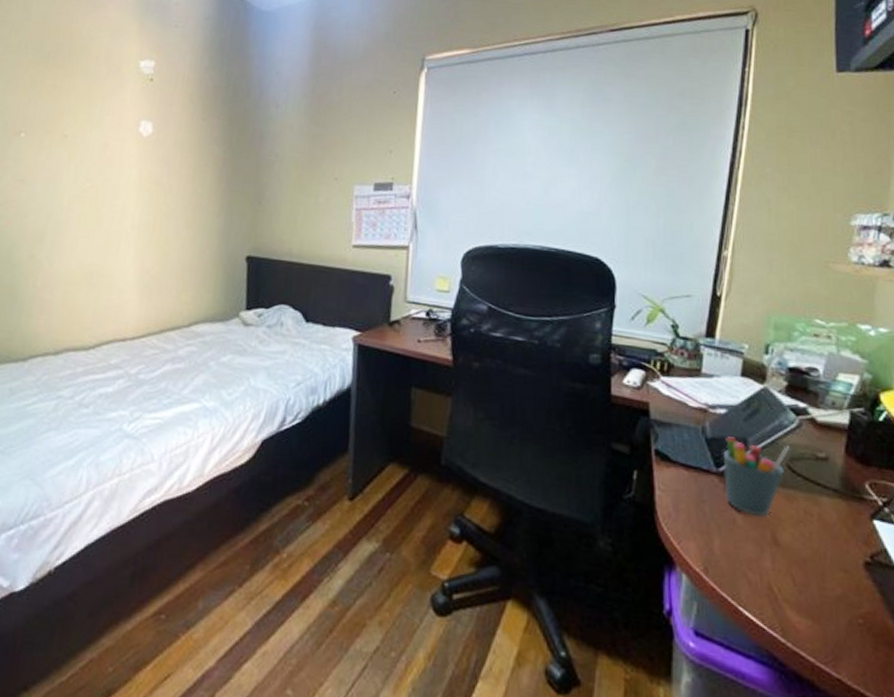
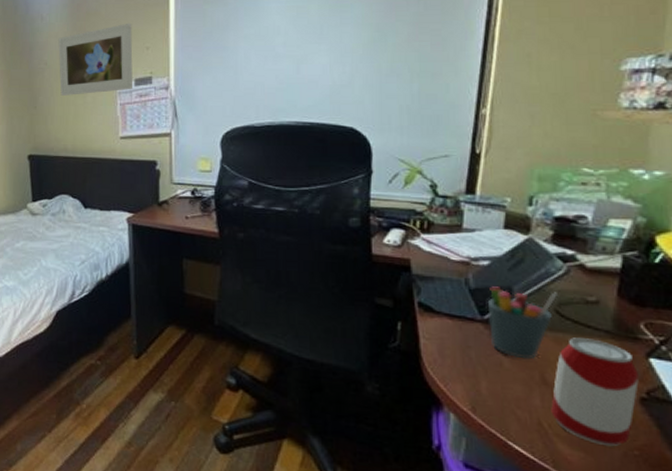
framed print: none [290,122,376,195] -> present [58,22,133,96]
beverage can: none [781,495,864,614] -> present [551,337,639,446]

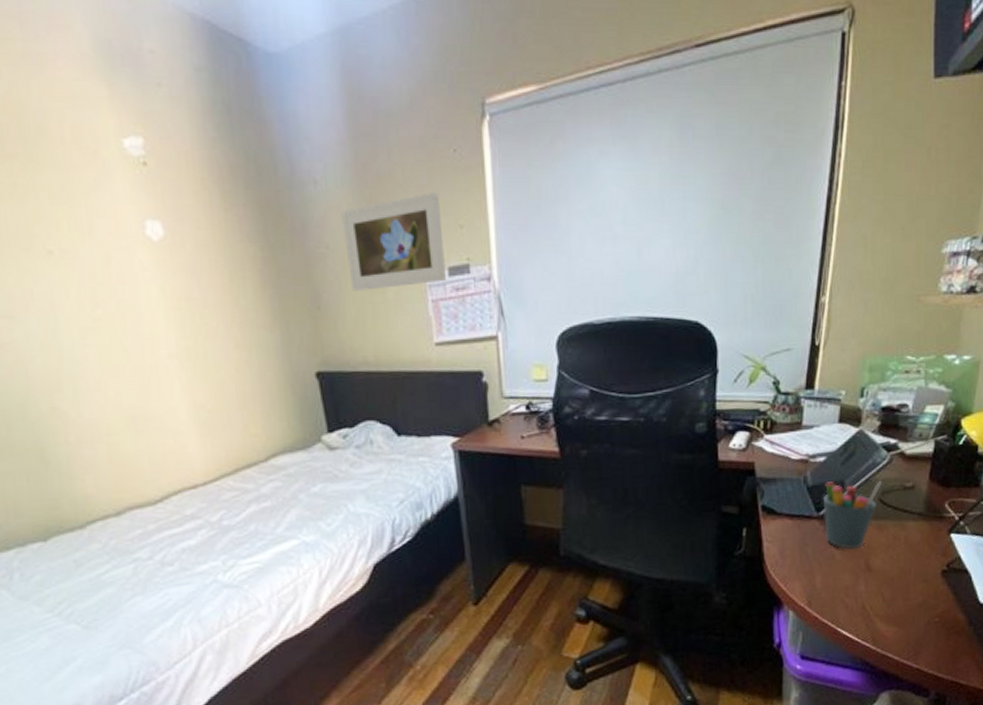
beverage can: present [551,337,639,446] -> none [873,522,942,618]

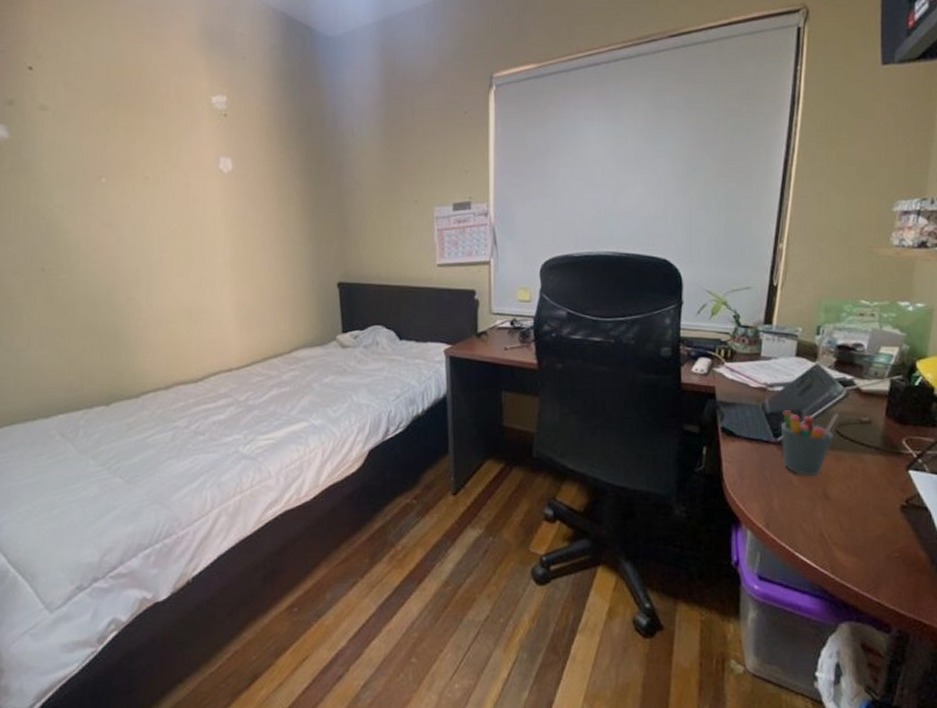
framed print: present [341,191,446,291] -> none [371,143,451,219]

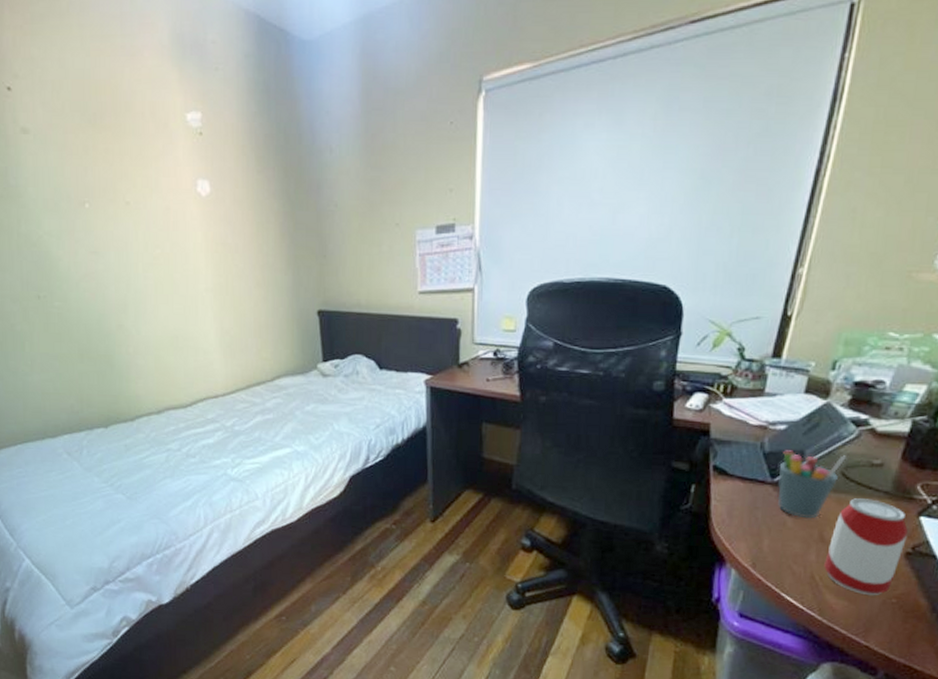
beverage can: none [831,455,900,550] -> present [824,498,908,595]

